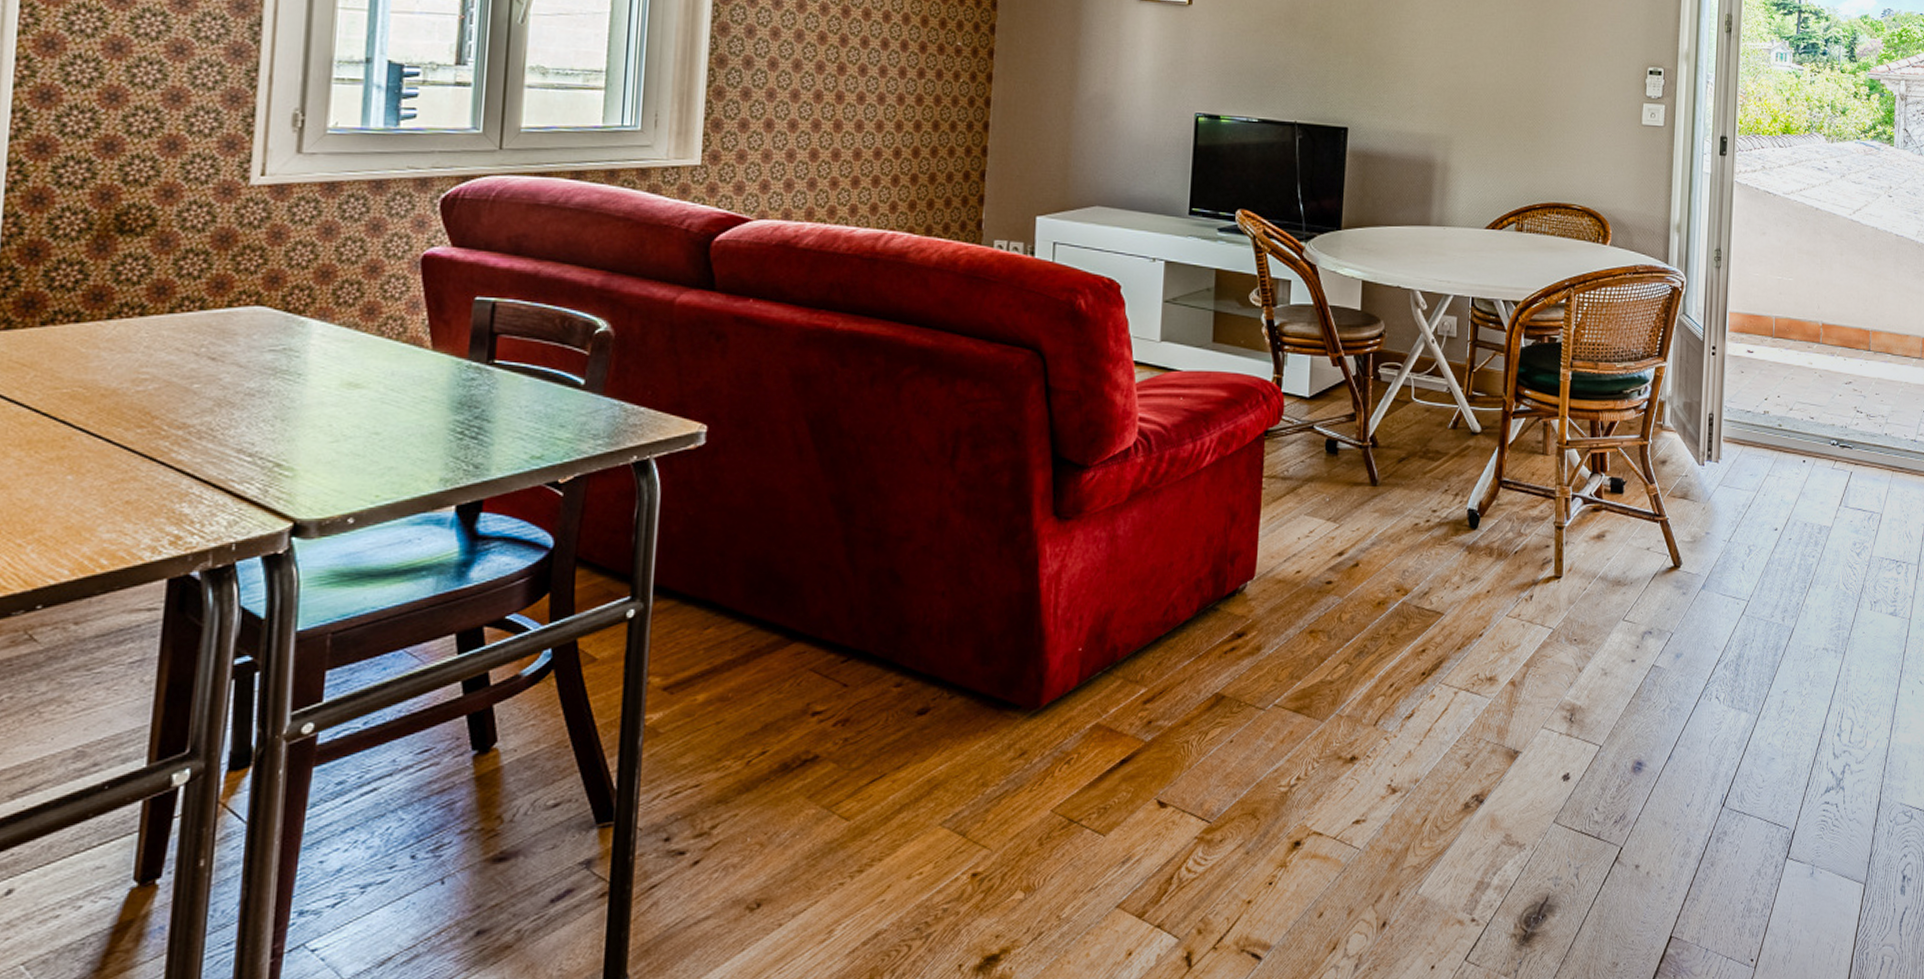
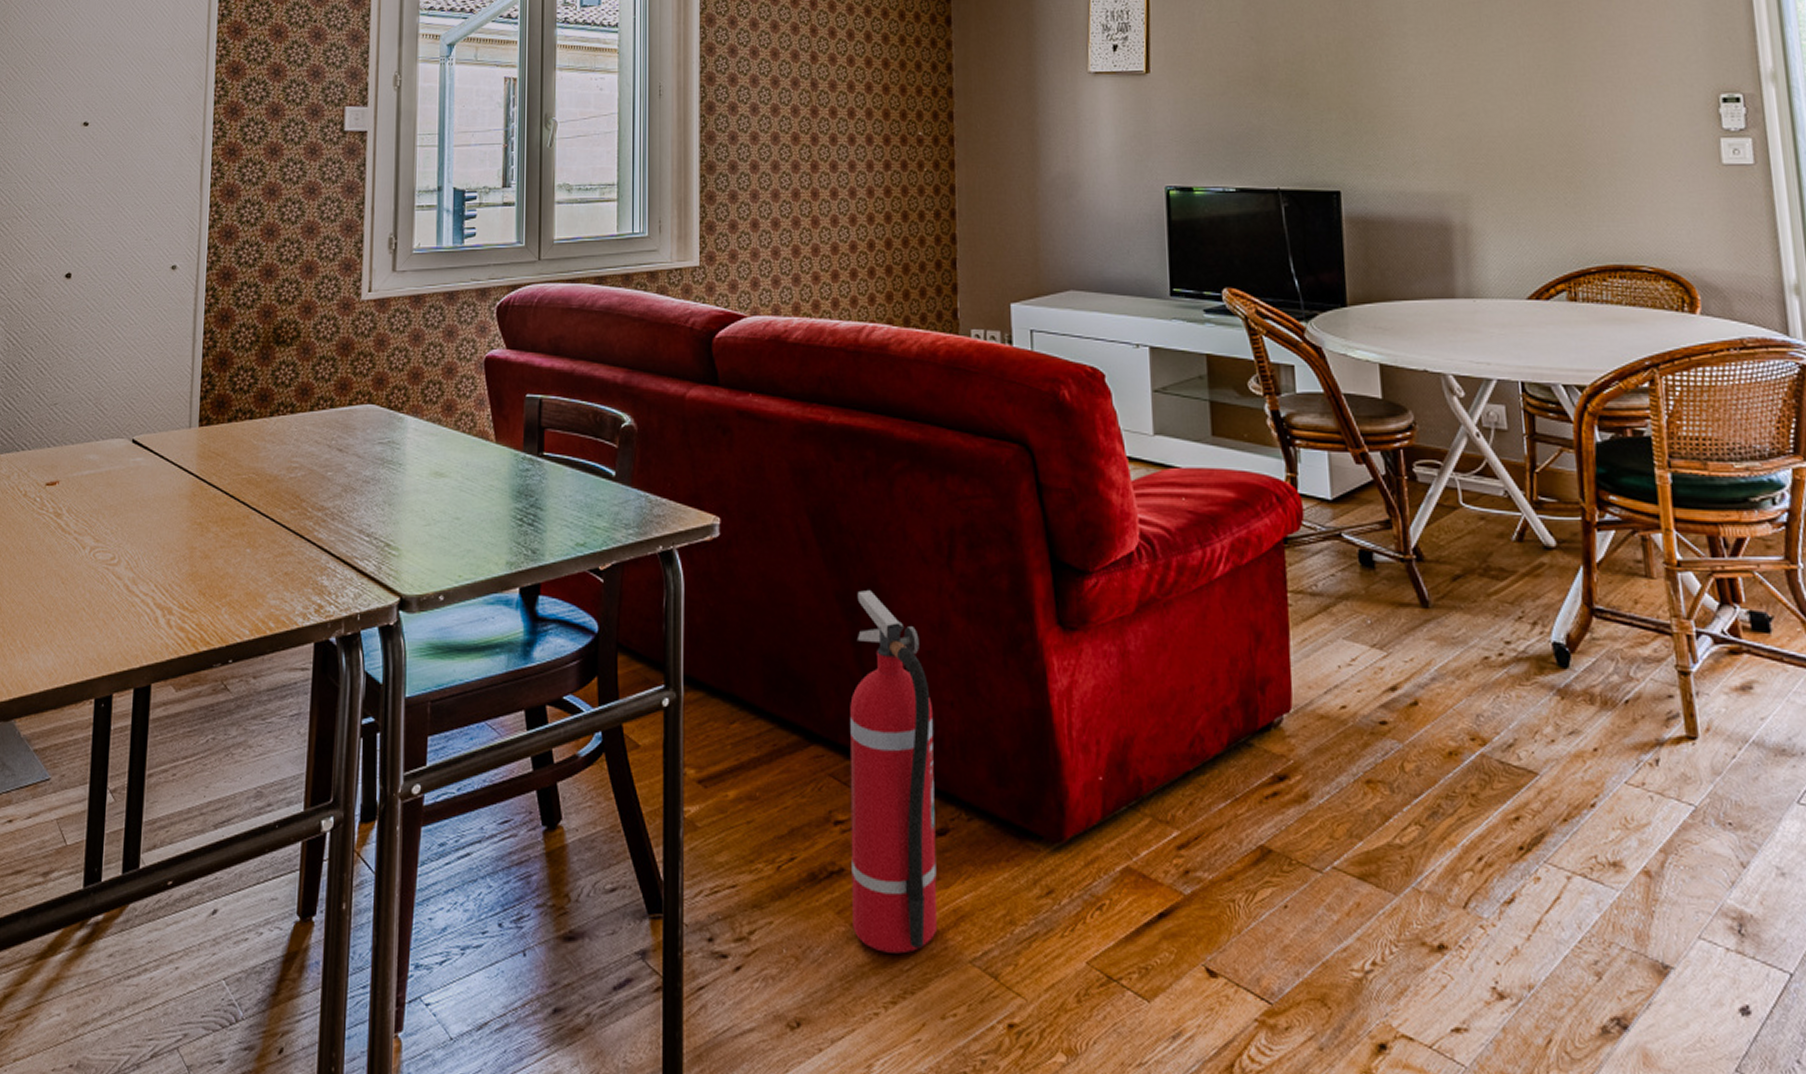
fire extinguisher: none [823,492,923,828] -> present [850,590,938,954]

